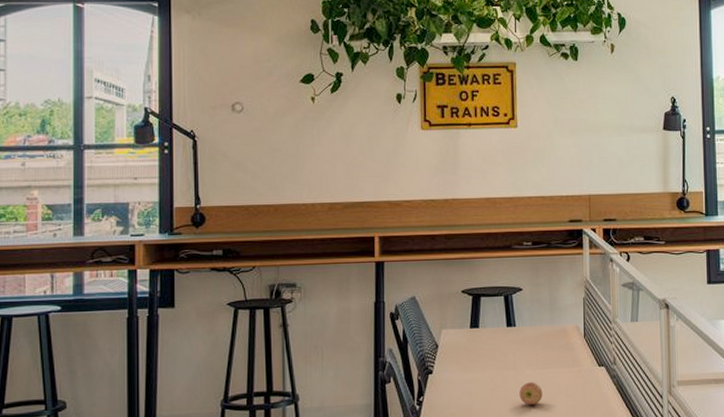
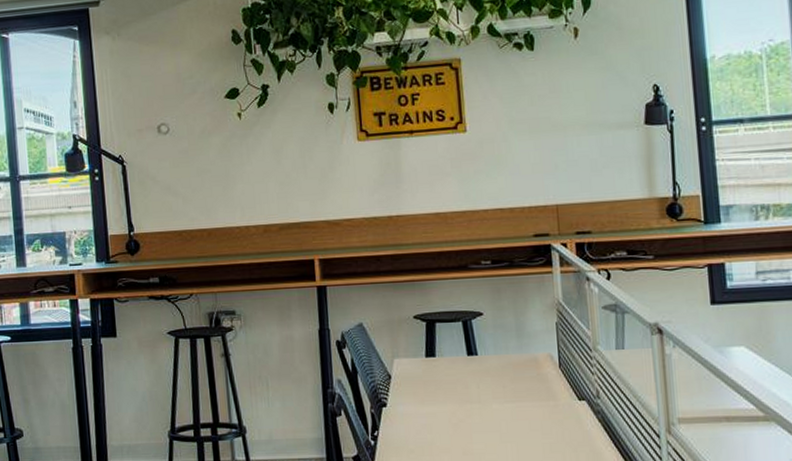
apple: present [519,382,543,406] -> none [486,417,514,444]

